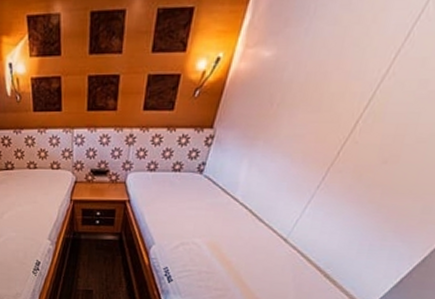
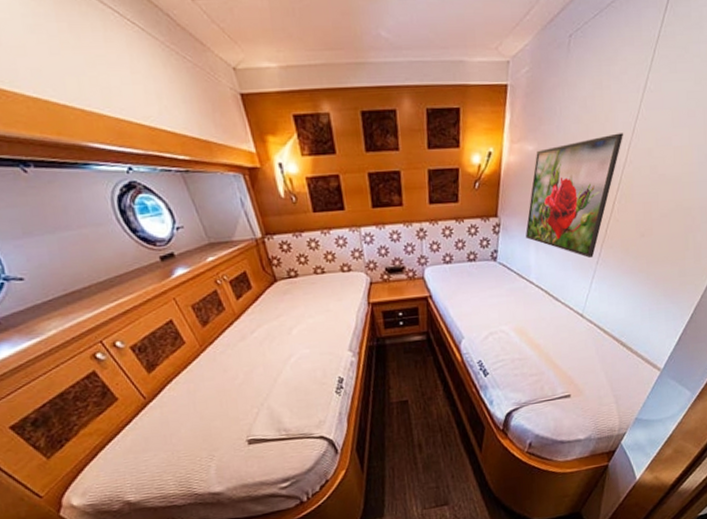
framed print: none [240,37,394,182] -> present [526,133,624,259]

